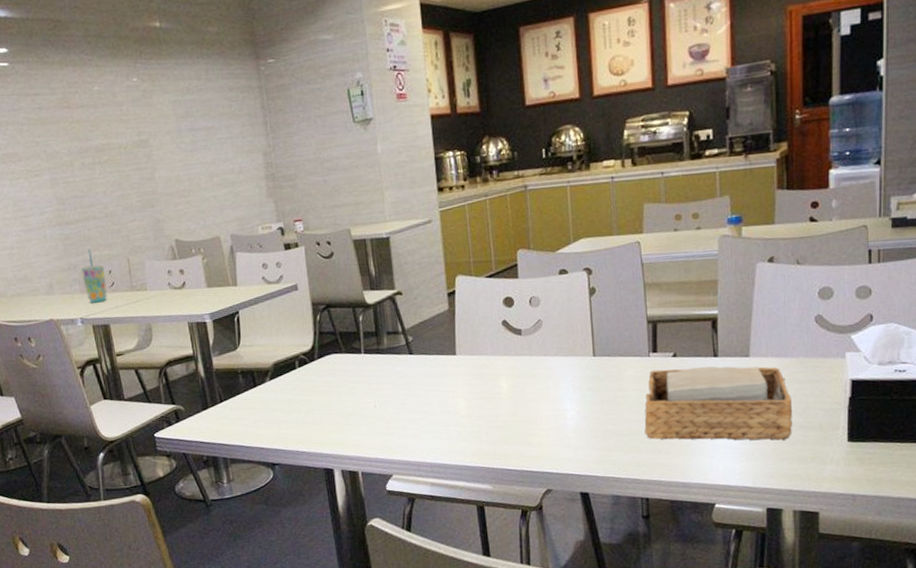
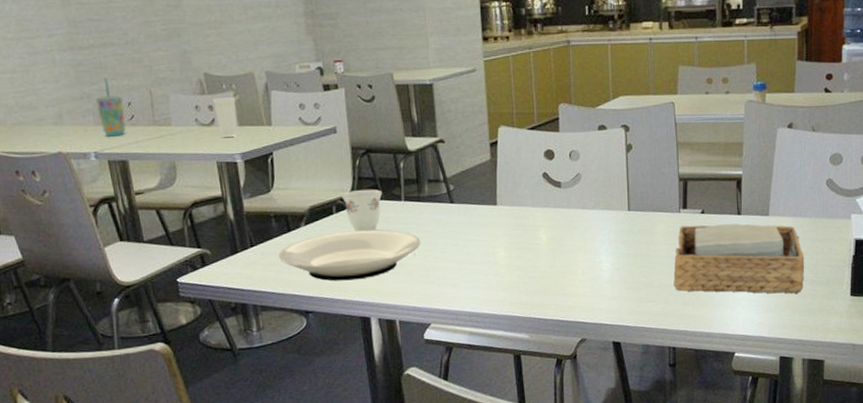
cup: none [183,261,207,299] -> present [212,97,238,137]
plate: none [245,382,382,434] -> present [278,229,421,281]
teacup: none [303,343,343,386] -> present [341,189,383,232]

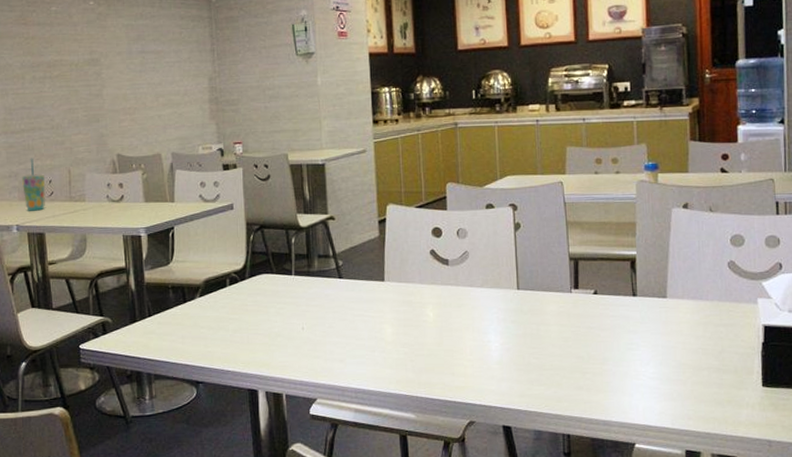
cup: present [212,97,238,137] -> none [122,176,144,212]
plate: present [278,229,421,281] -> none [173,303,310,353]
teacup: present [341,189,383,232] -> none [235,263,274,305]
napkin holder: present [673,224,804,294] -> none [566,305,709,382]

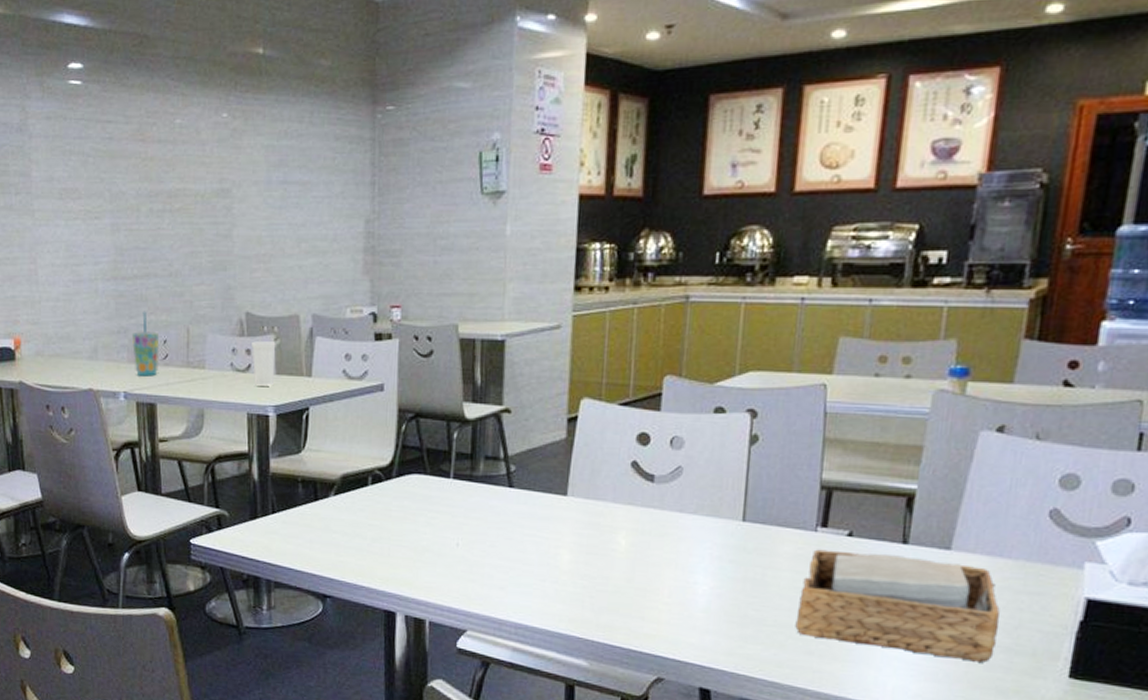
cup: none [122,176,144,212] -> present [250,341,276,386]
napkin holder: none [566,305,709,382] -> present [795,549,1000,663]

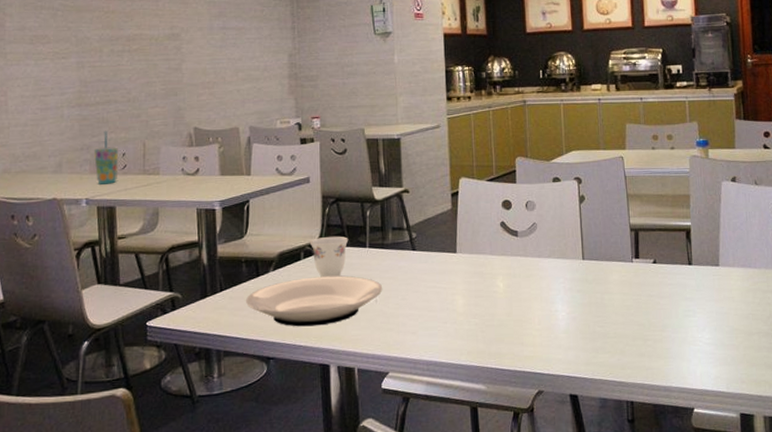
cup: present [250,341,276,386] -> none [198,149,220,186]
plate: none [300,507,468,566] -> present [245,275,383,327]
teacup: none [379,460,429,511] -> present [309,236,349,278]
napkin holder: present [795,549,1000,663] -> none [629,274,759,346]

